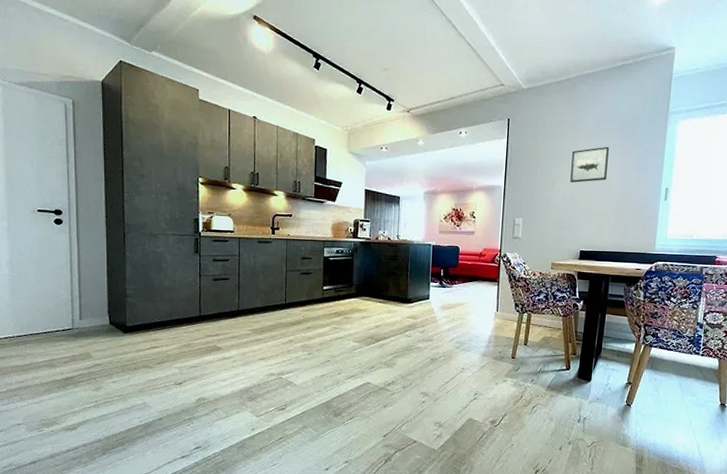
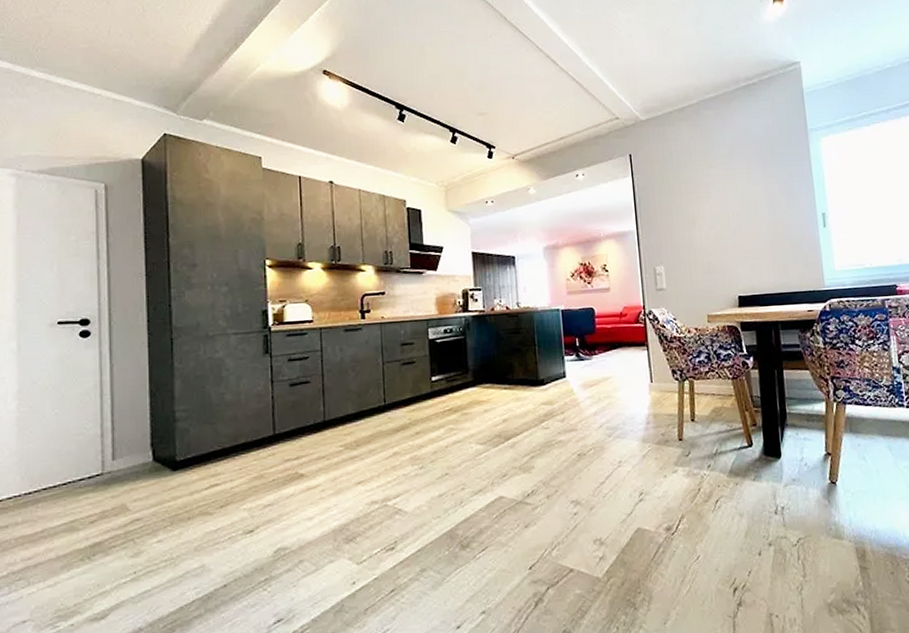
wall art: present [570,146,609,183] -> none [709,173,753,218]

